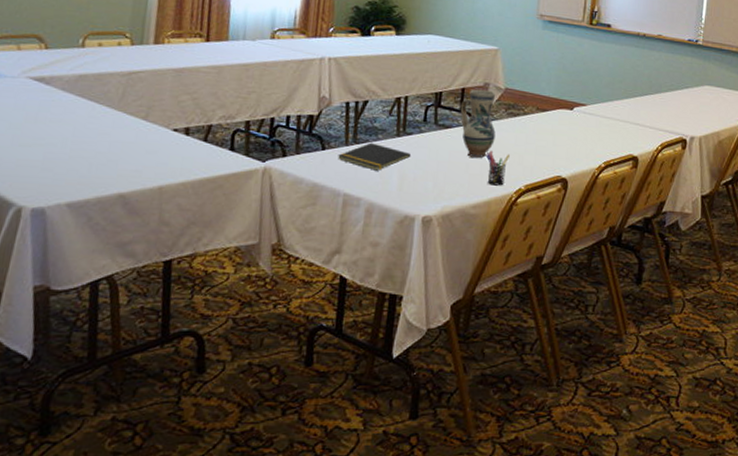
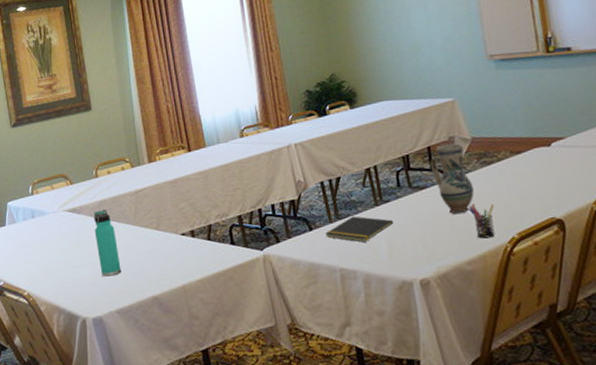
thermos bottle: none [58,85,91,163] -> present [93,209,122,277]

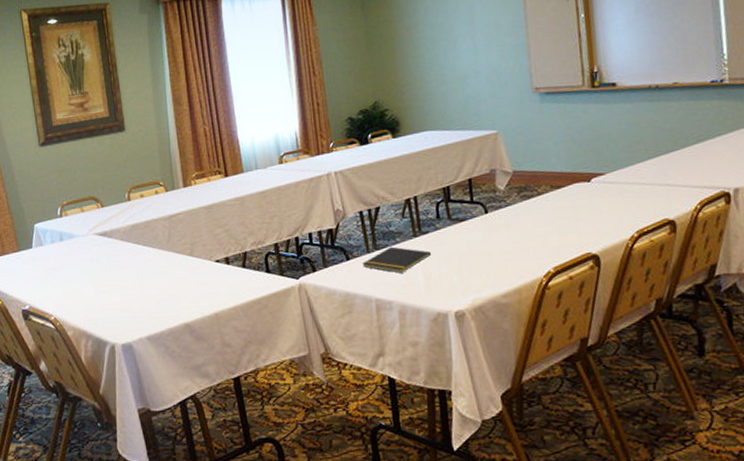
thermos bottle: present [93,209,122,277] -> none [125,234,153,303]
pitcher: present [430,143,474,214] -> none [470,176,513,247]
pen holder: present [468,203,495,239] -> none [506,237,533,272]

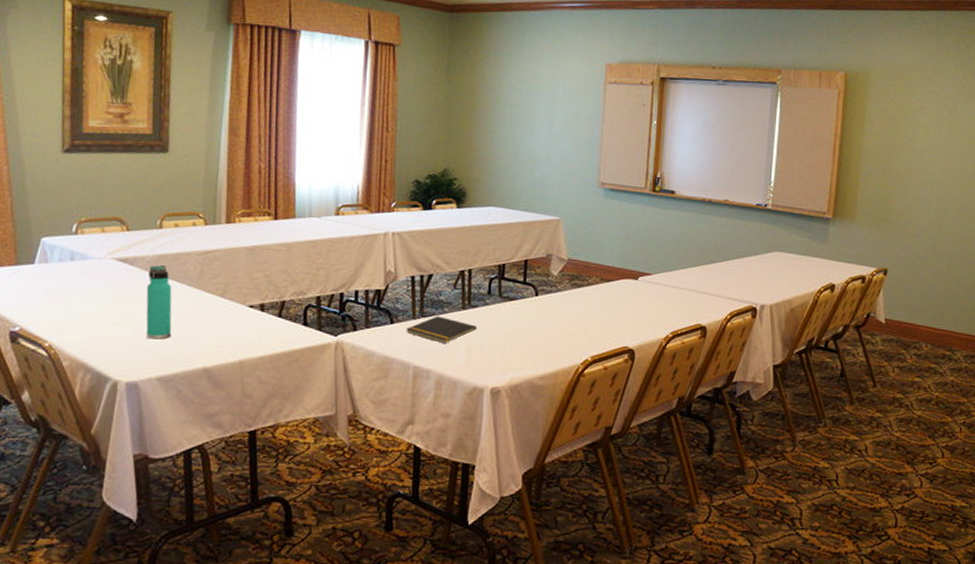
thermos bottle: none [125,234,153,303] -> present [146,265,172,340]

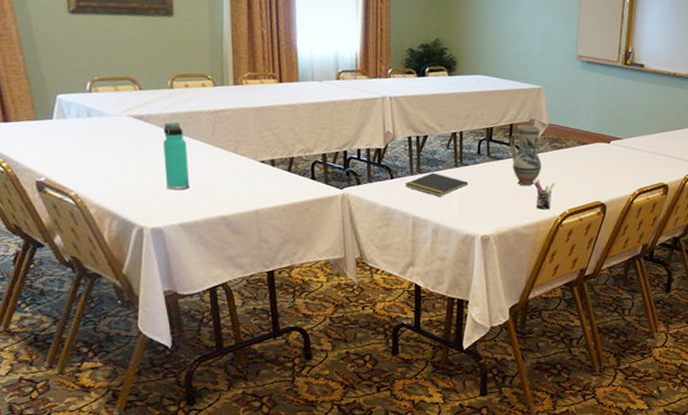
pitcher: none [523,260,560,329] -> present [509,124,542,186]
pen holder: none [551,322,576,357] -> present [533,179,556,210]

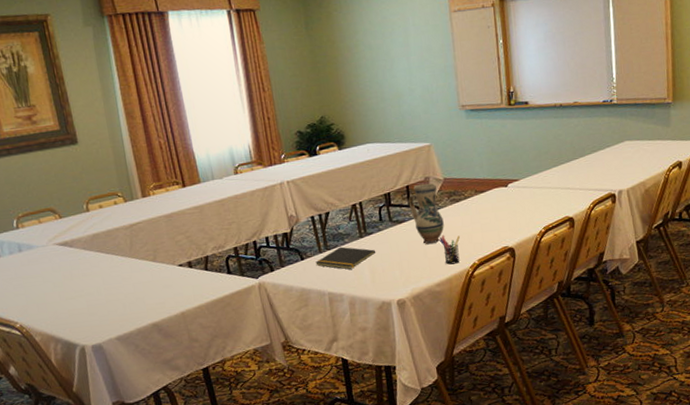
thermos bottle: present [162,122,190,190] -> none [86,243,119,307]

